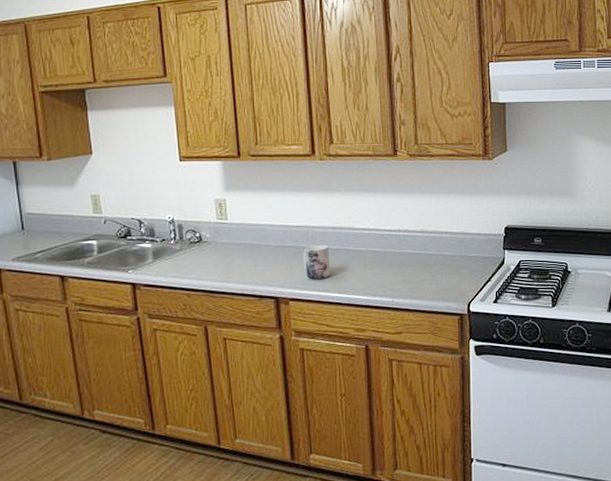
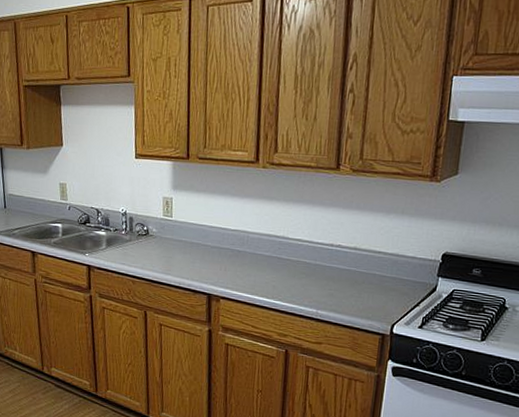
mug: present [303,245,331,279] -> none [236,250,262,282]

